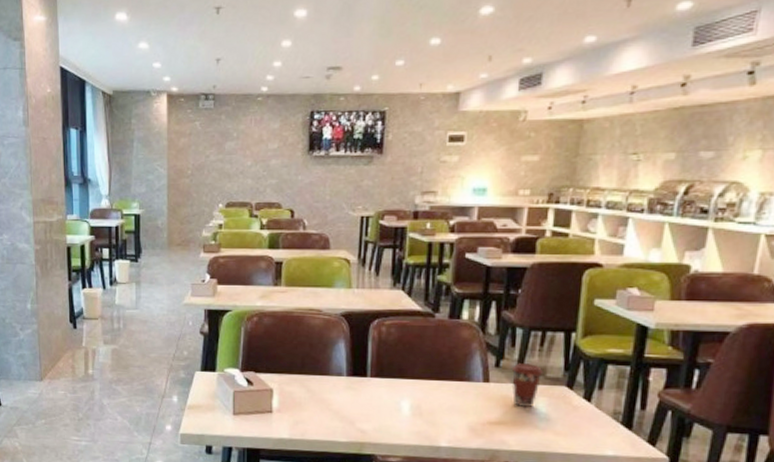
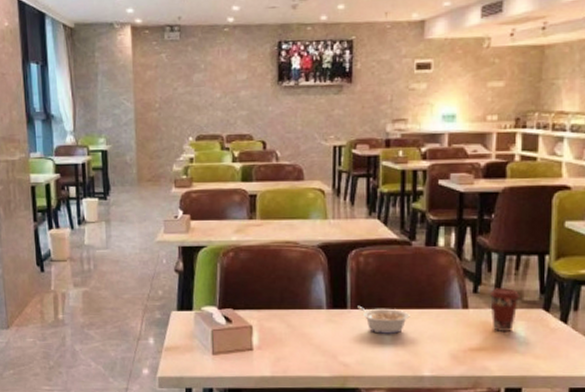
legume: none [377,374,430,404] -> present [358,305,410,334]

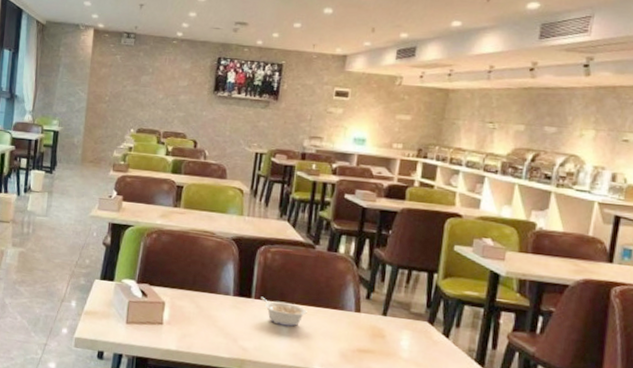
coffee cup: present [490,288,520,331] -> none [380,297,408,339]

